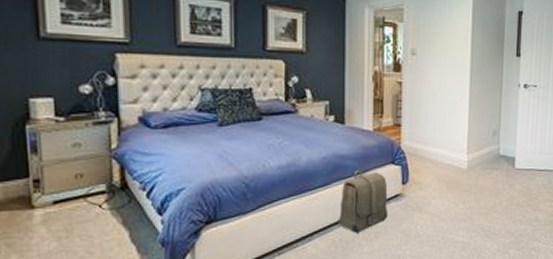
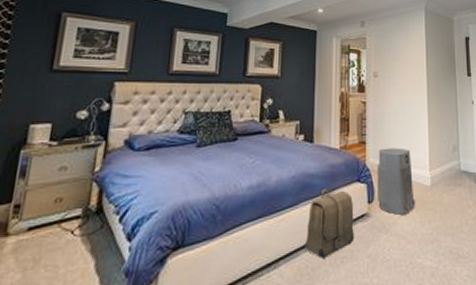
air purifier: none [411,131,451,195] -> present [376,148,416,215]

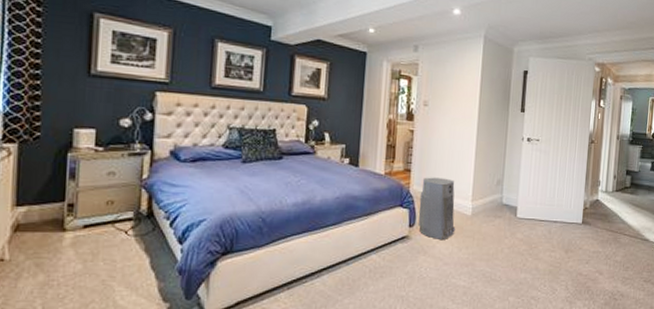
backpack: present [305,189,354,258] -> none [347,211,395,272]

